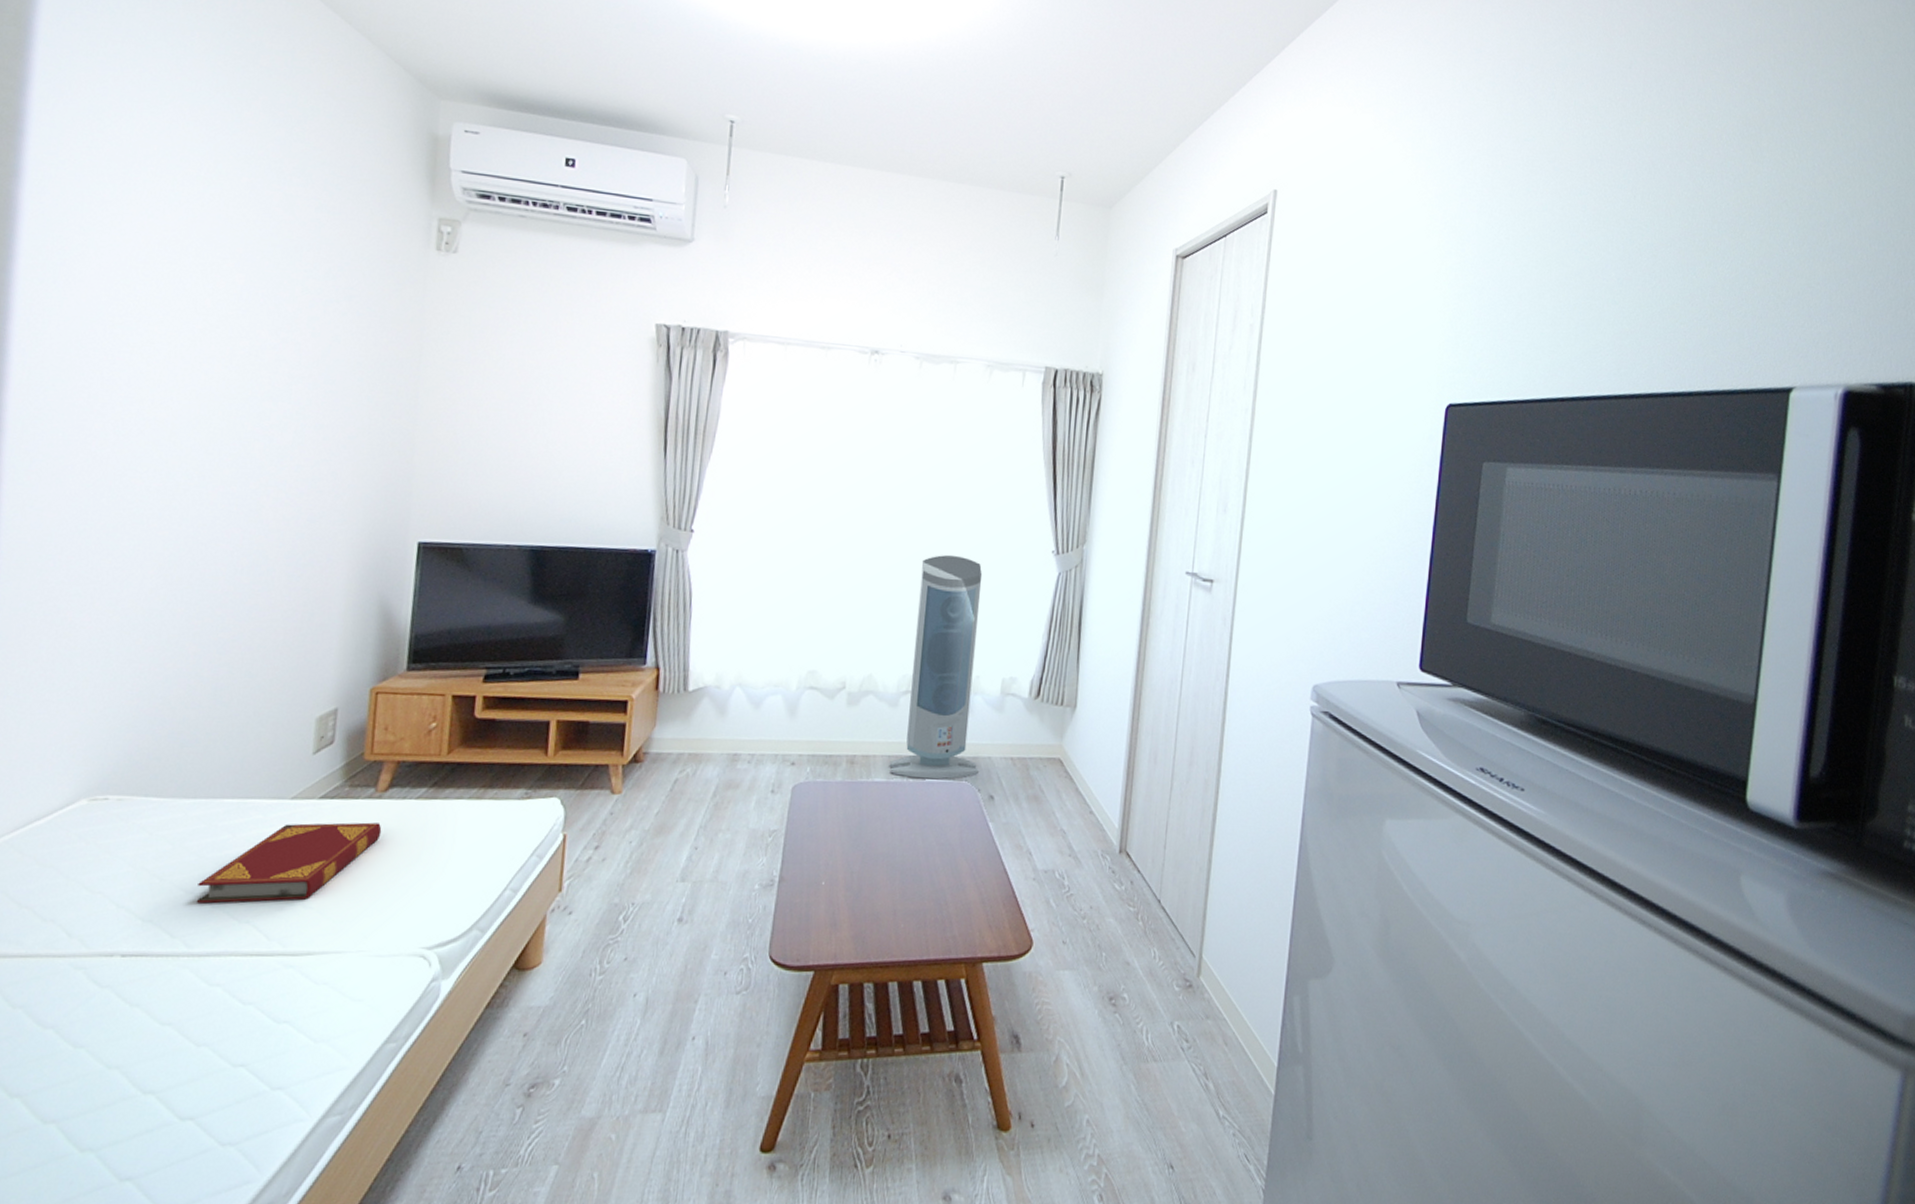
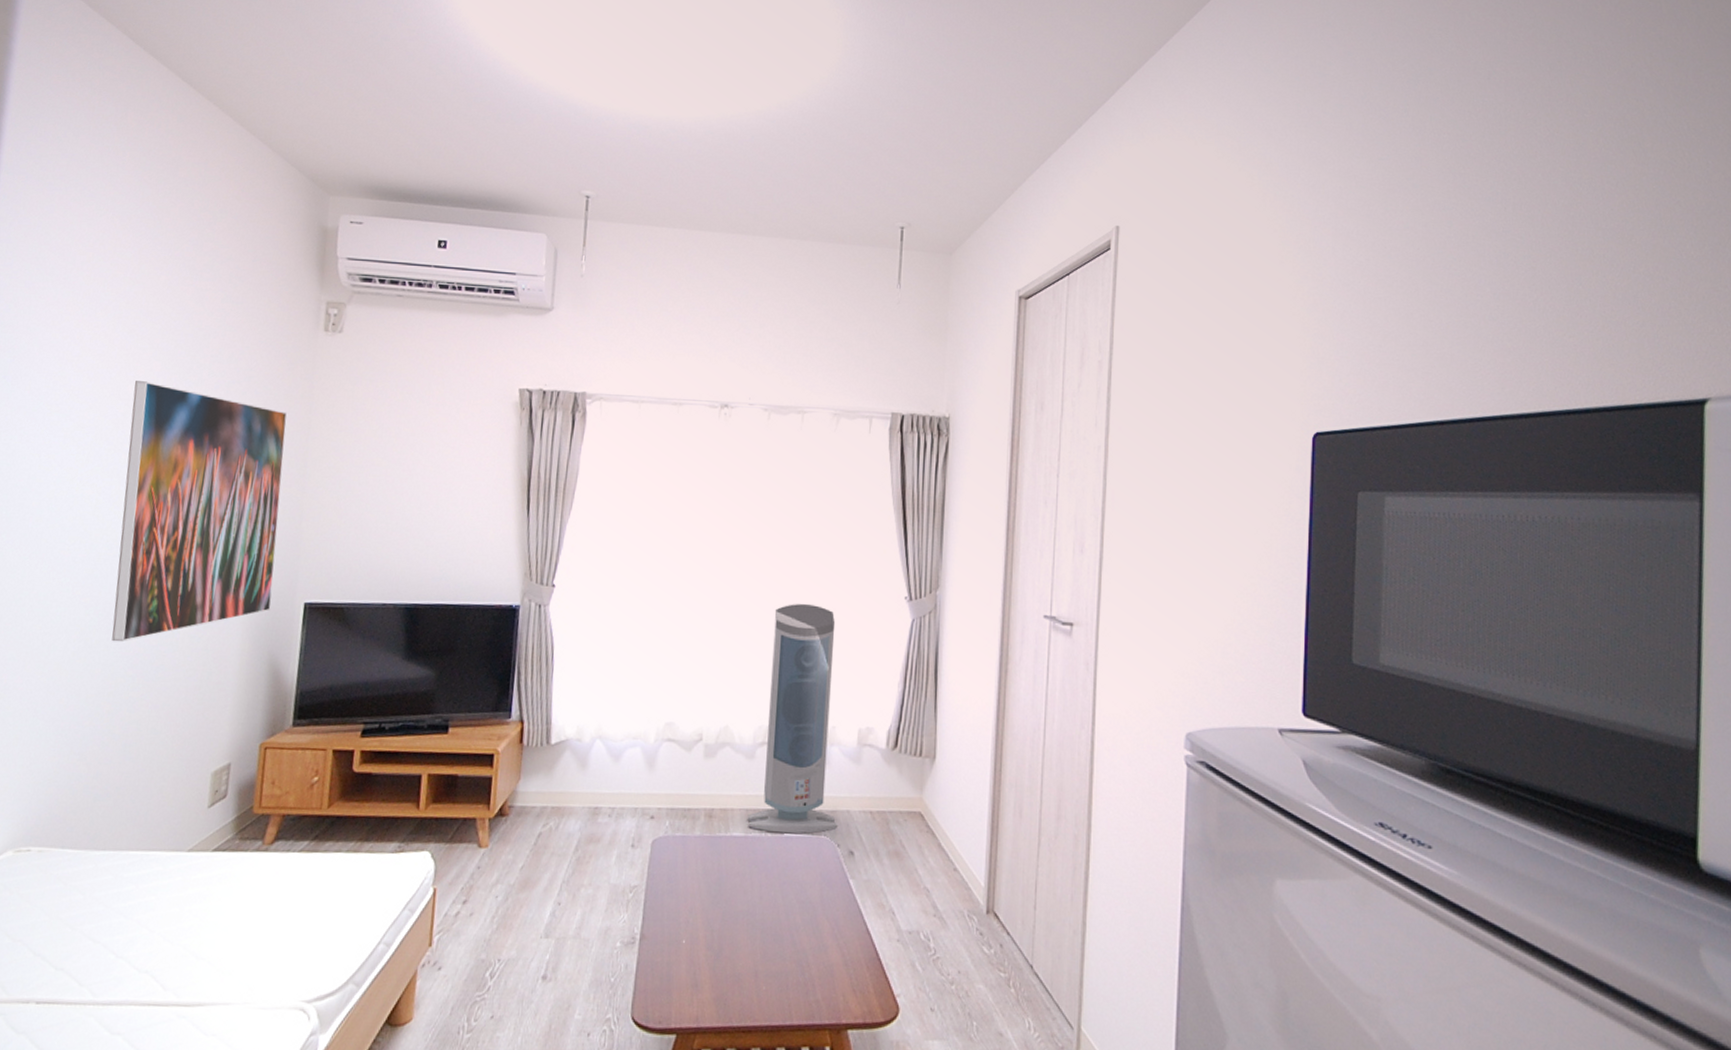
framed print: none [196,294,395,580] -> present [112,381,287,642]
hardback book: present [196,822,382,904] -> none [102,874,268,953]

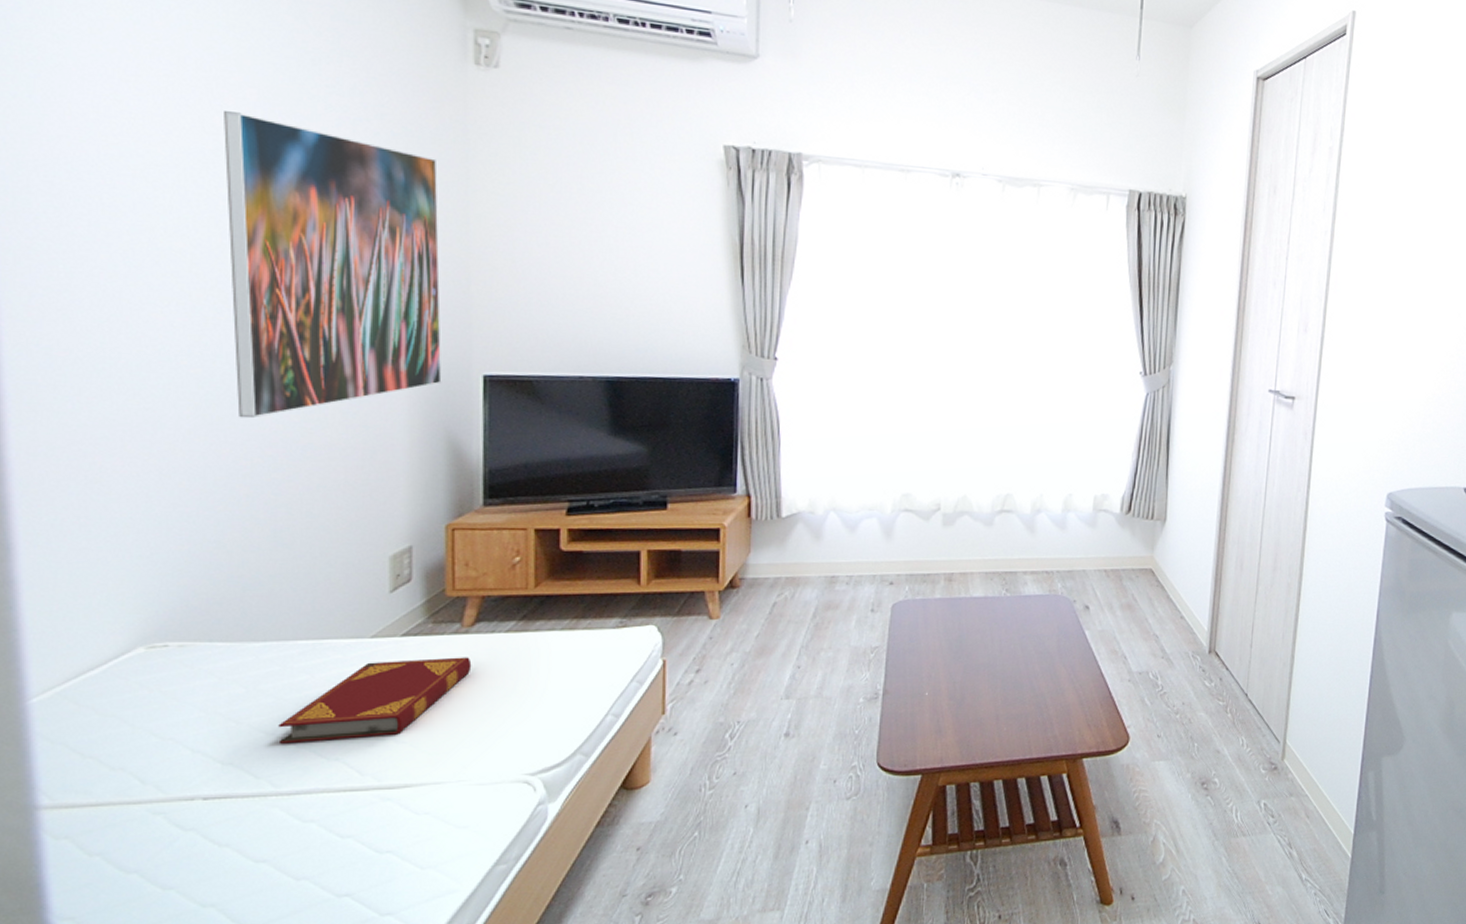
hardback book: none [102,874,268,953] -> present [278,657,472,744]
air purifier: present [747,604,837,834] -> none [986,378,1074,593]

